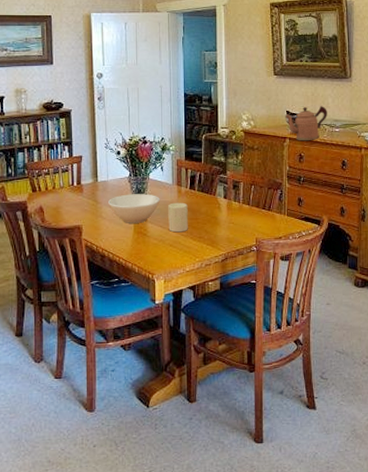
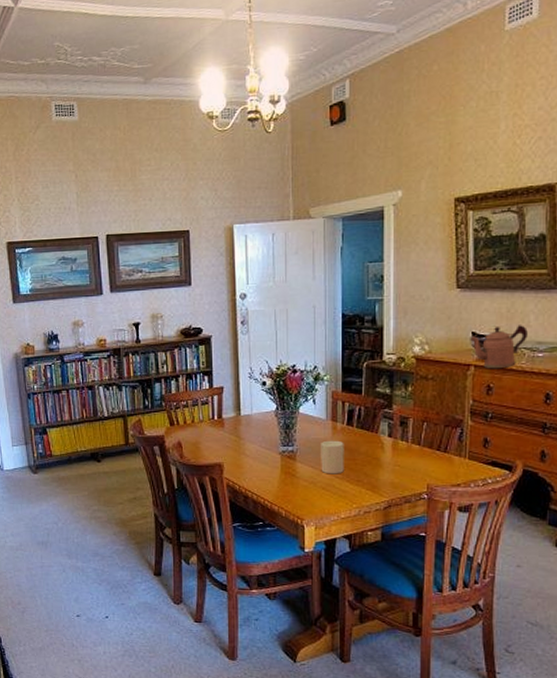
bowl: present [108,194,160,223] -> none [252,430,311,462]

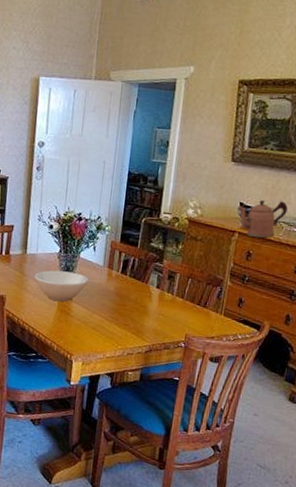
bowl: none [252,430,311,462] -> present [35,270,88,302]
candle: present [319,440,344,474] -> none [93,285,117,317]

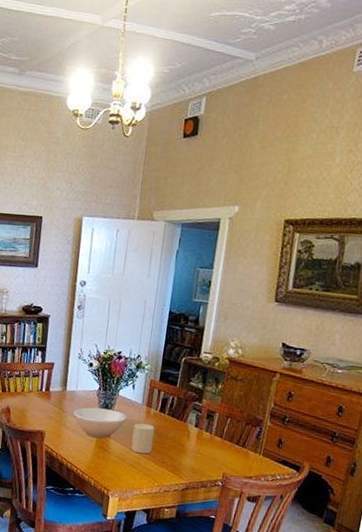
candle: none [93,285,117,317] -> present [131,423,155,454]
coffeepot: present [237,199,288,238] -> none [279,340,332,379]

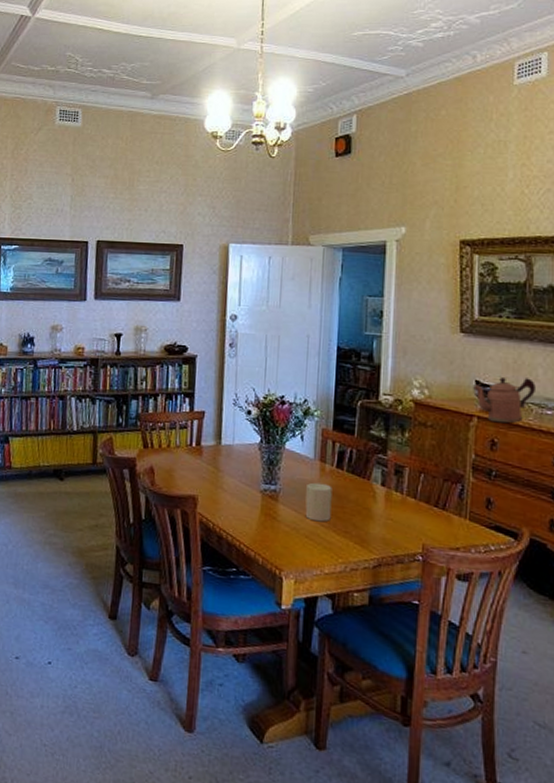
bowl: present [73,407,127,438] -> none [232,464,297,503]
coffeepot: none [279,340,332,379] -> present [473,376,535,424]

